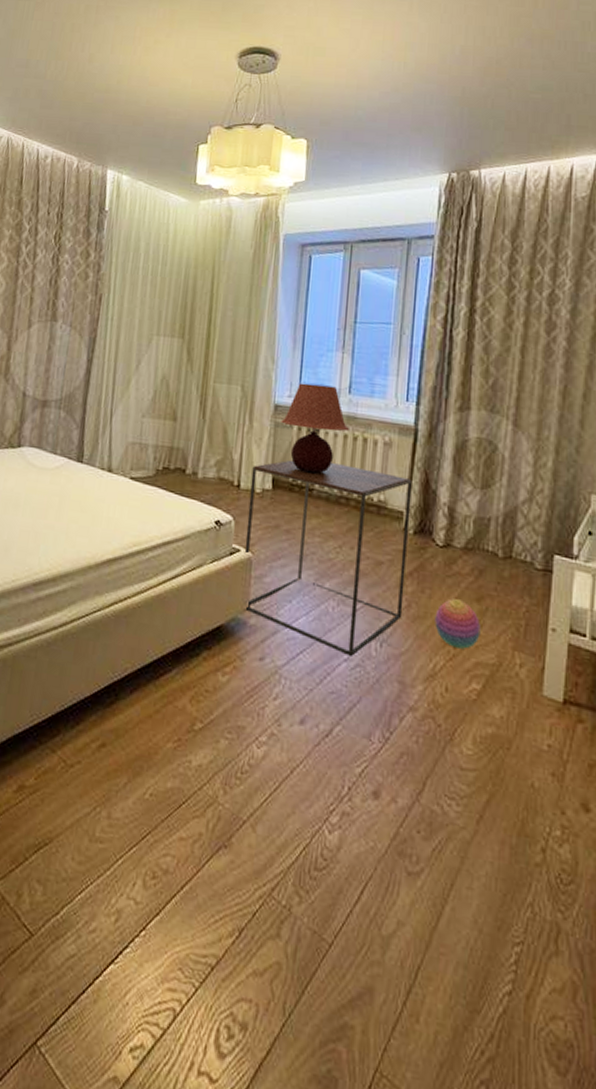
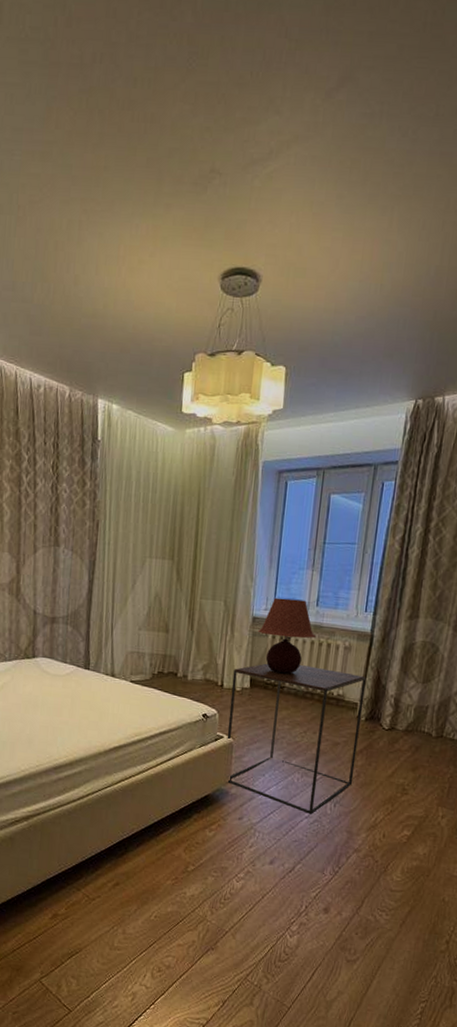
stacking toy: present [435,598,481,649] -> none [378,769,414,806]

